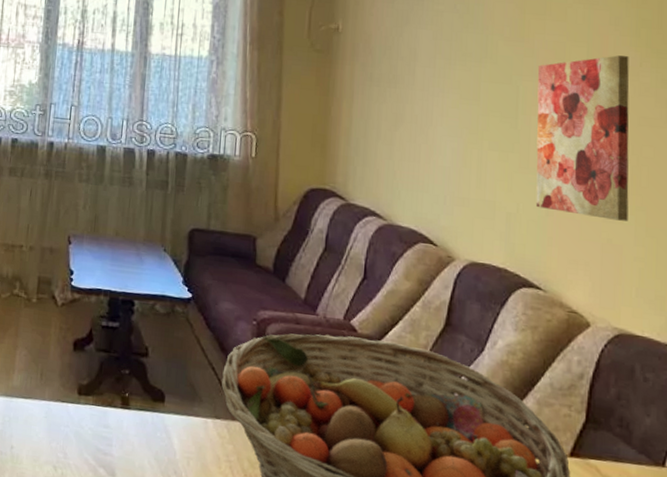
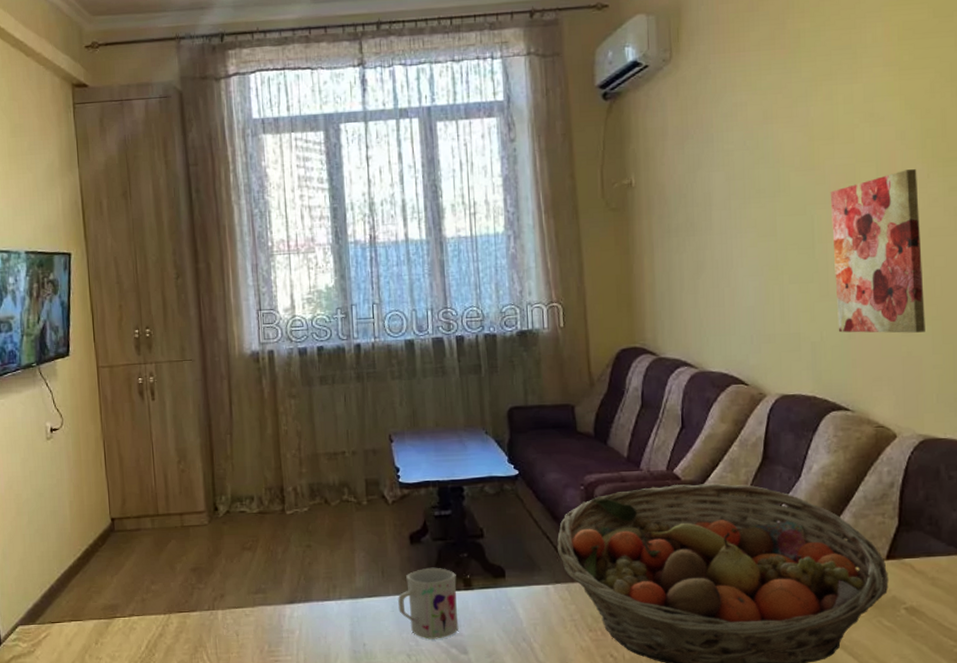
mug: none [52,378,115,456] -> present [398,567,459,640]

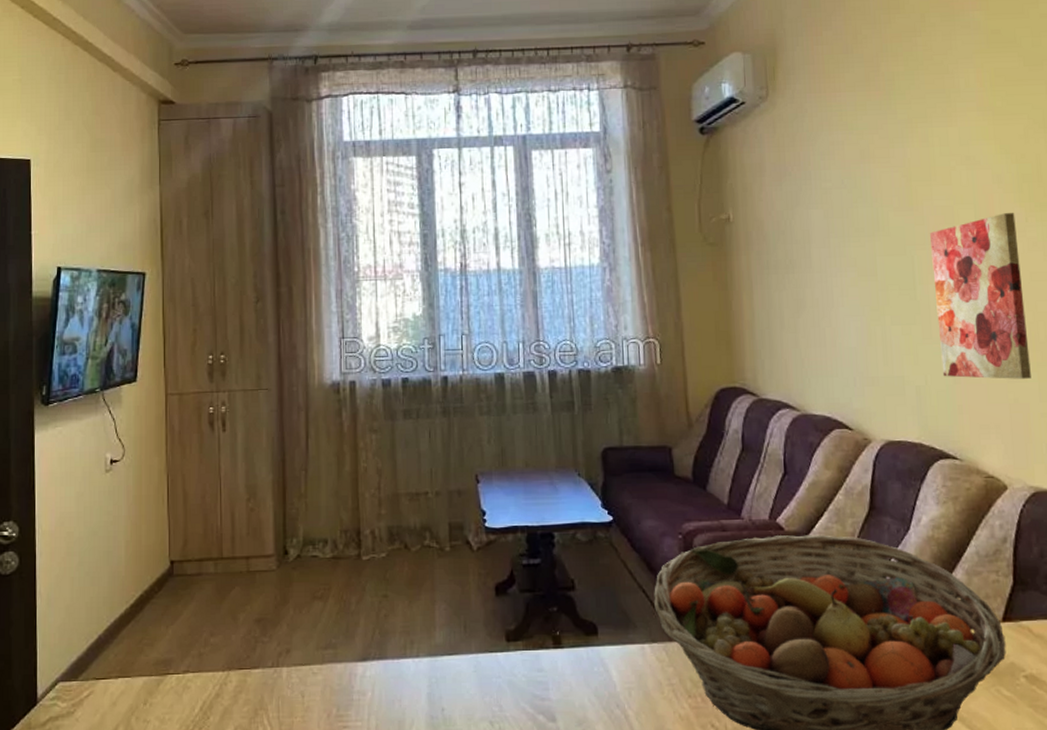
mug: present [398,567,459,640] -> none [481,622,547,704]

